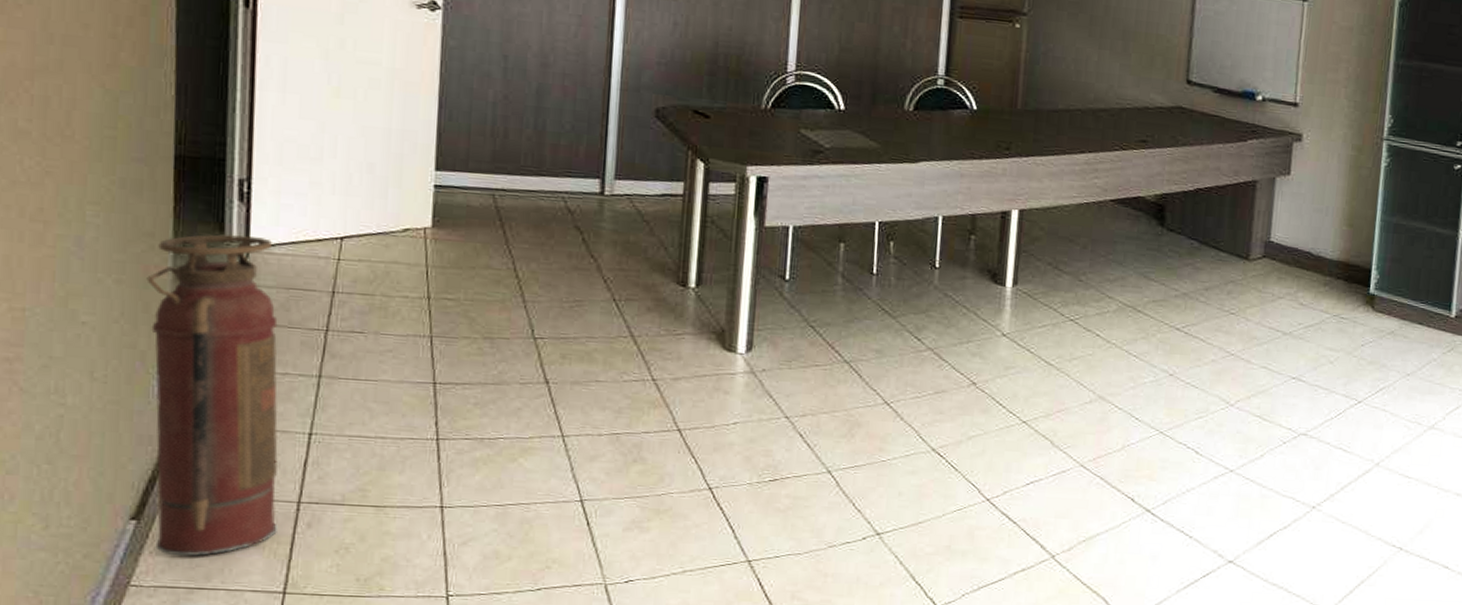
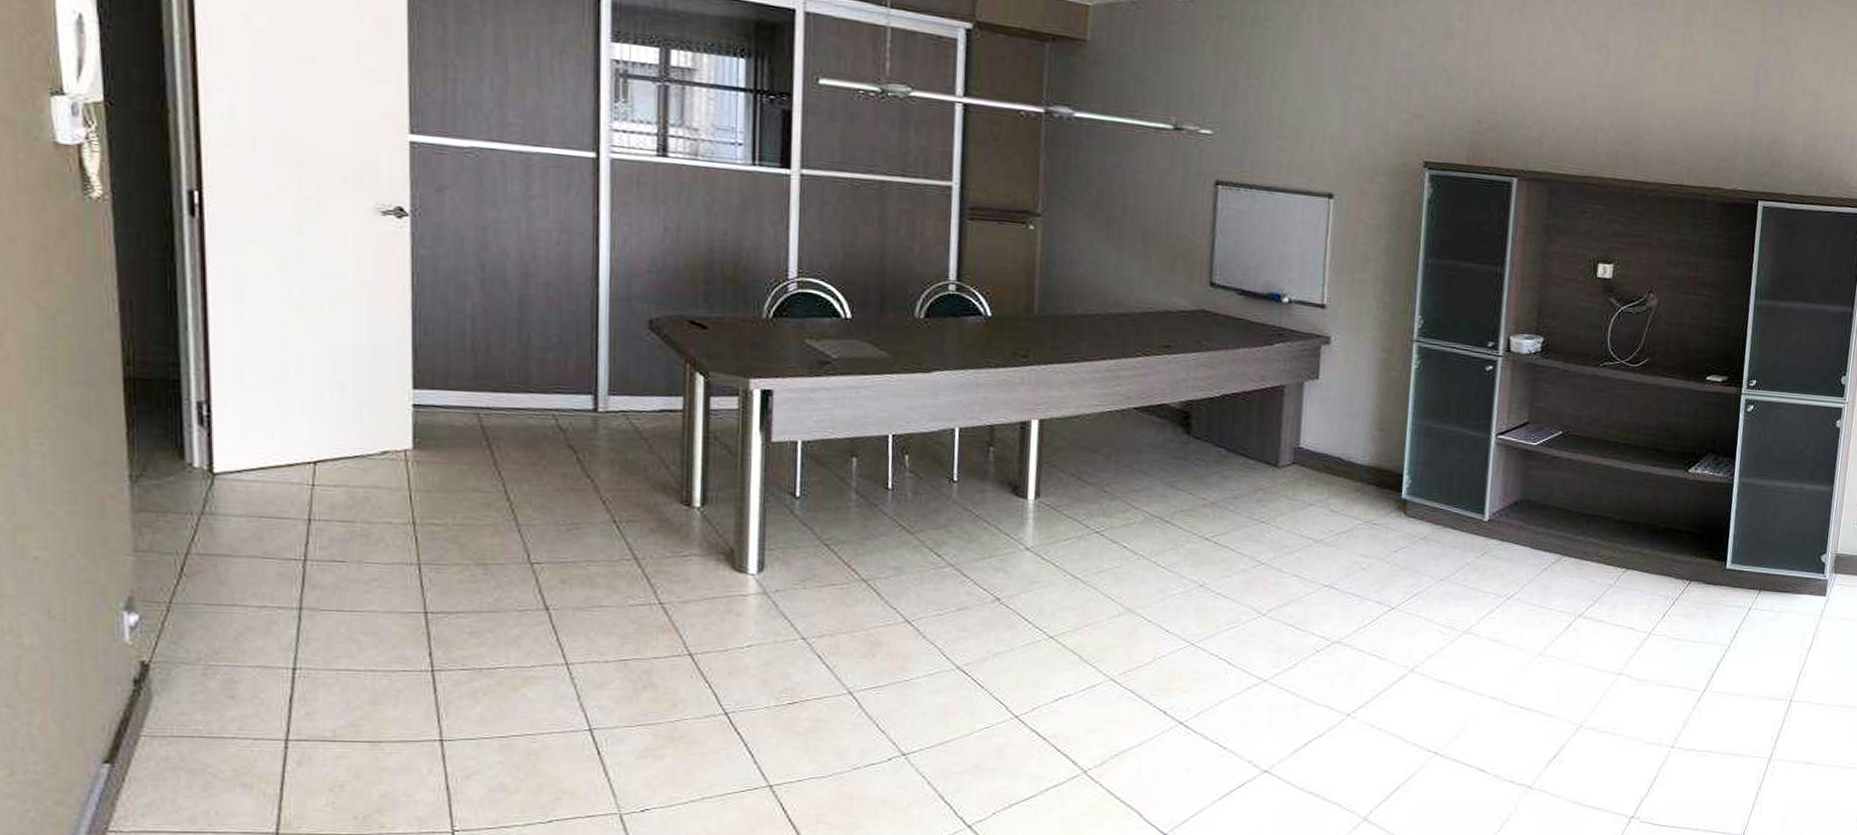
fire extinguisher: present [146,234,278,557] -> none [102,460,265,800]

